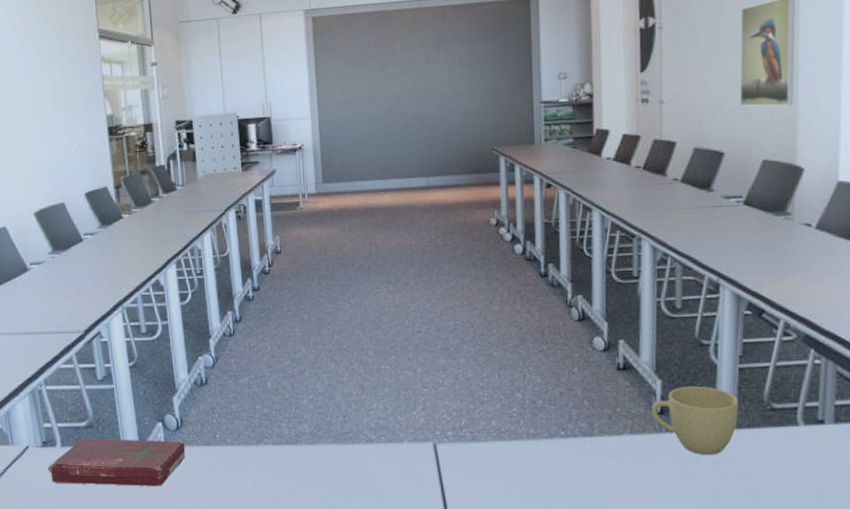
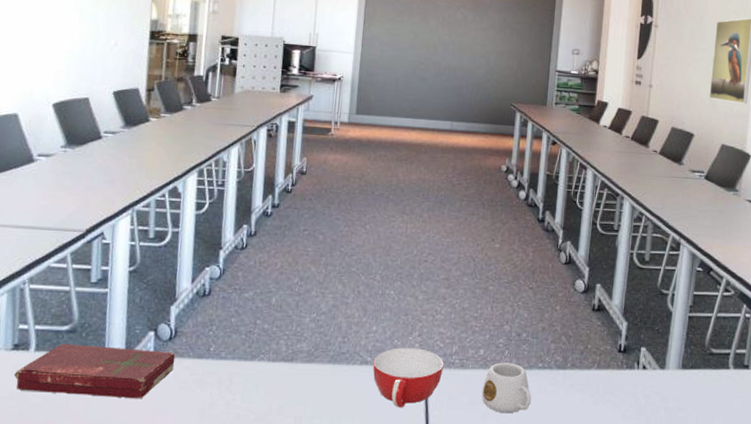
bowl: none [378,423,454,485] -> present [373,347,444,408]
mug: none [499,432,557,487] -> present [481,362,532,414]
cup: present [652,385,739,455] -> none [617,329,686,391]

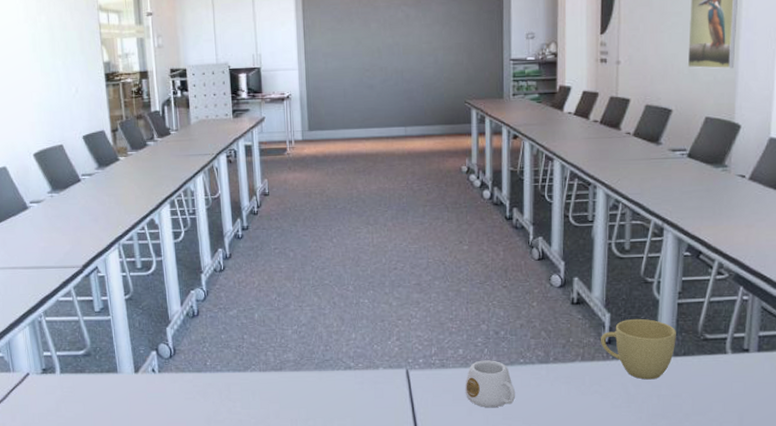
book: present [14,343,176,399] -> none [48,366,178,410]
bowl: present [373,347,444,408] -> none [356,352,425,408]
cup: none [617,329,686,391] -> present [601,318,676,380]

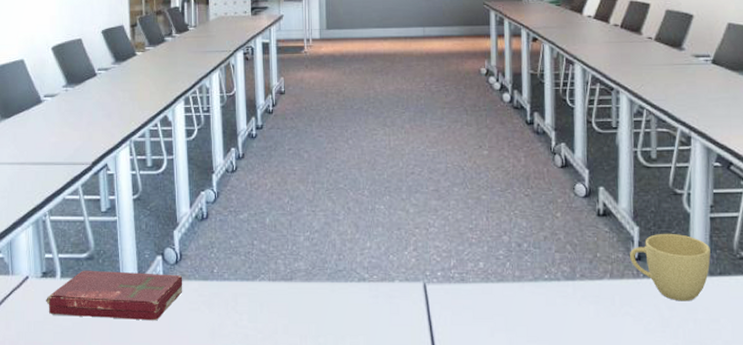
book: none [48,366,178,410] -> present [46,270,183,321]
mug: present [465,360,516,408] -> none [486,275,541,329]

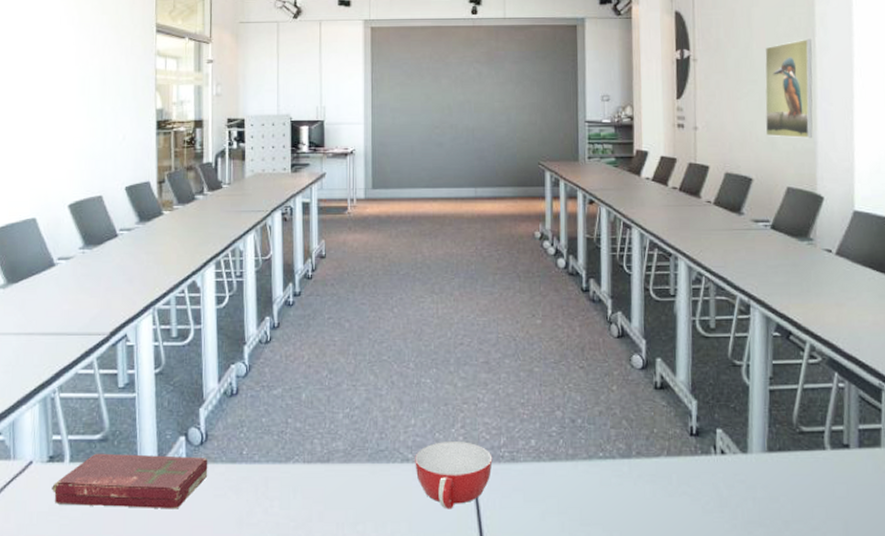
bowl: none [371,263,443,325] -> present [415,442,493,509]
cup: present [630,233,711,302] -> none [688,406,770,479]

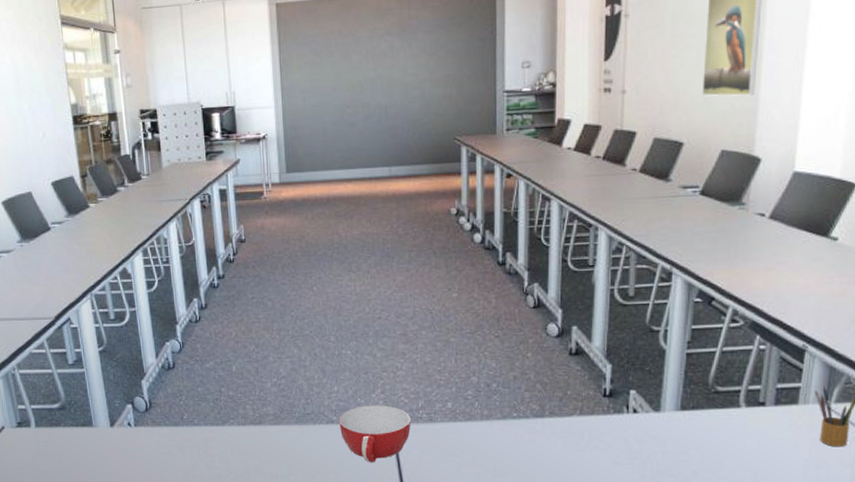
book: present [52,453,208,509] -> none [23,419,155,464]

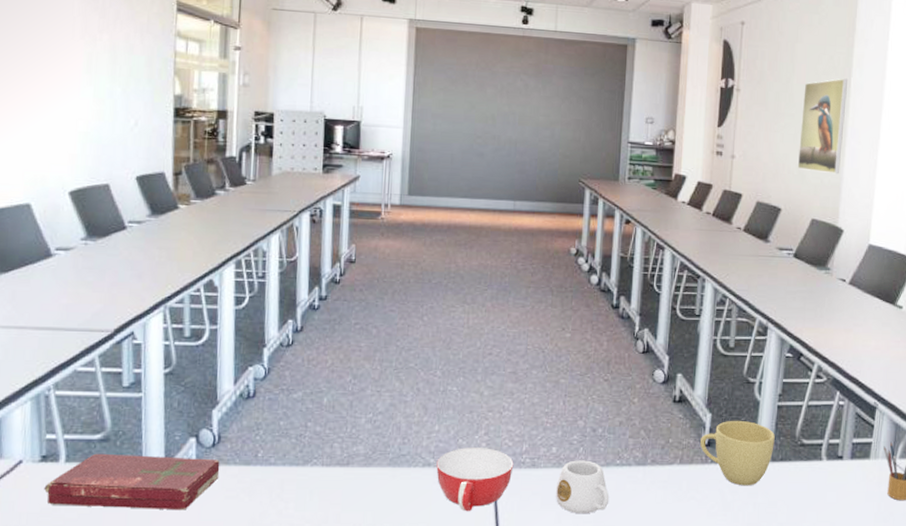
book: none [23,419,155,464] -> present [44,453,220,511]
mug: none [454,414,509,464] -> present [555,460,610,514]
cup: none [601,370,684,435] -> present [700,420,775,486]

